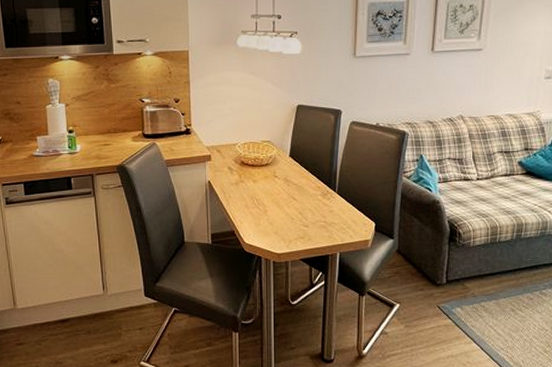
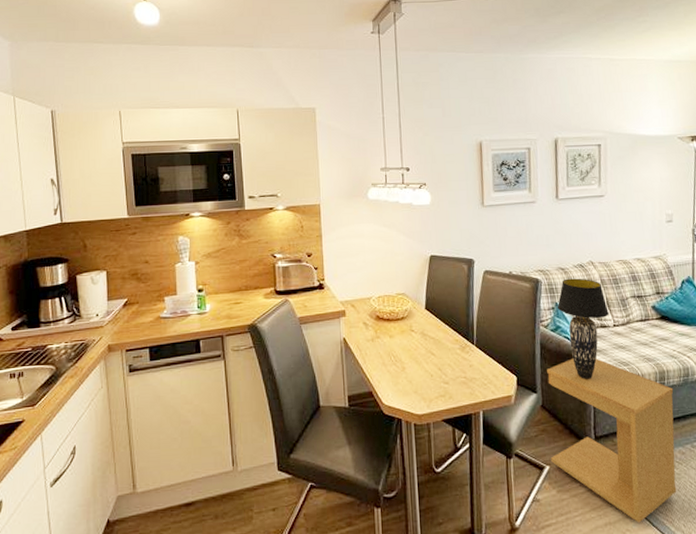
side table: none [402,208,530,357] -> present [547,358,677,523]
table lamp: none [421,132,473,228] -> present [557,278,609,379]

